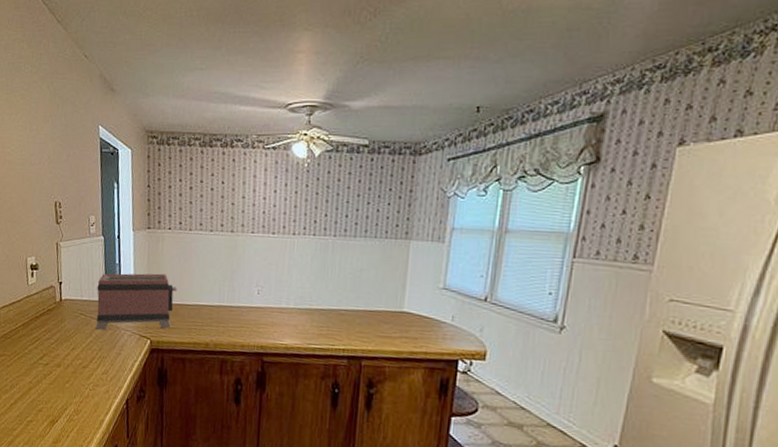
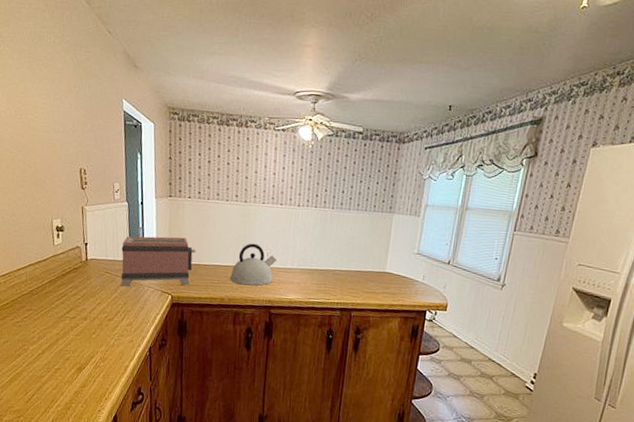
kettle: none [215,279,270,329] -> present [229,243,277,286]

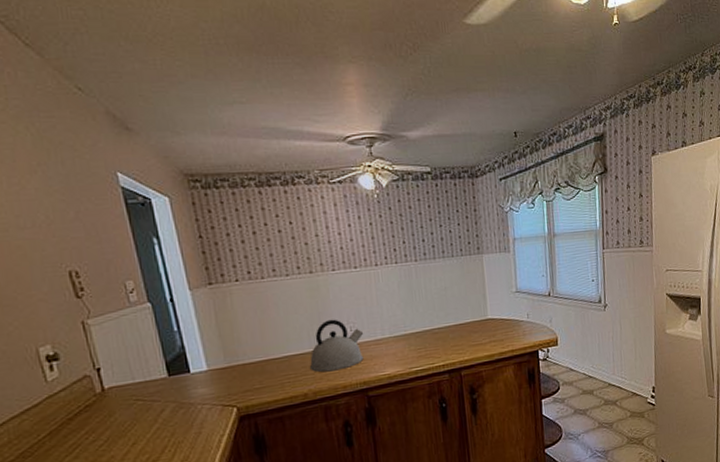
toaster: present [120,236,196,287] -> none [153,331,260,413]

